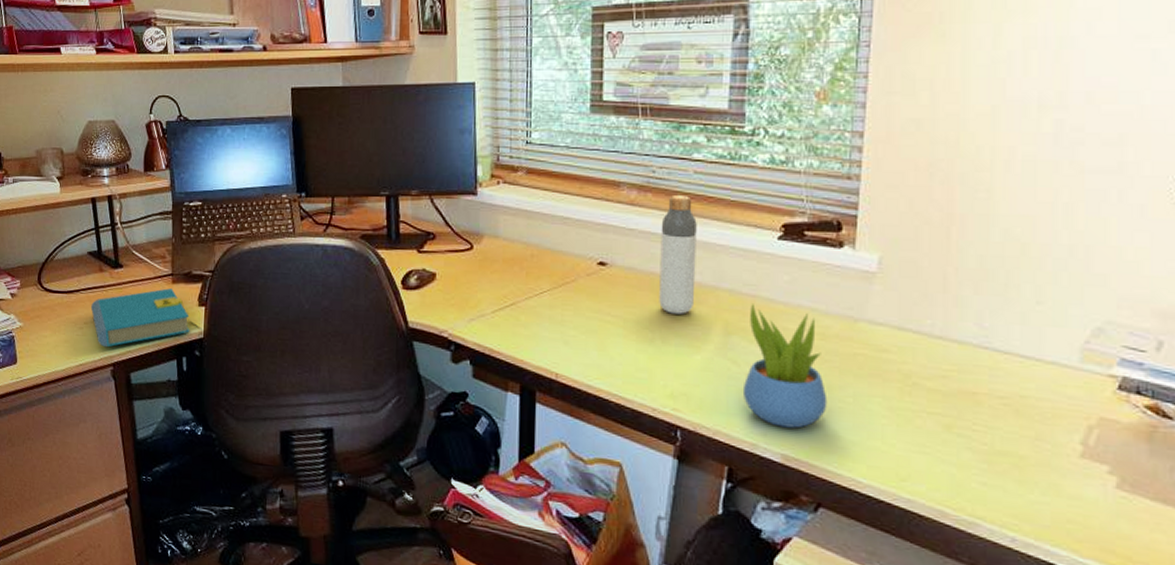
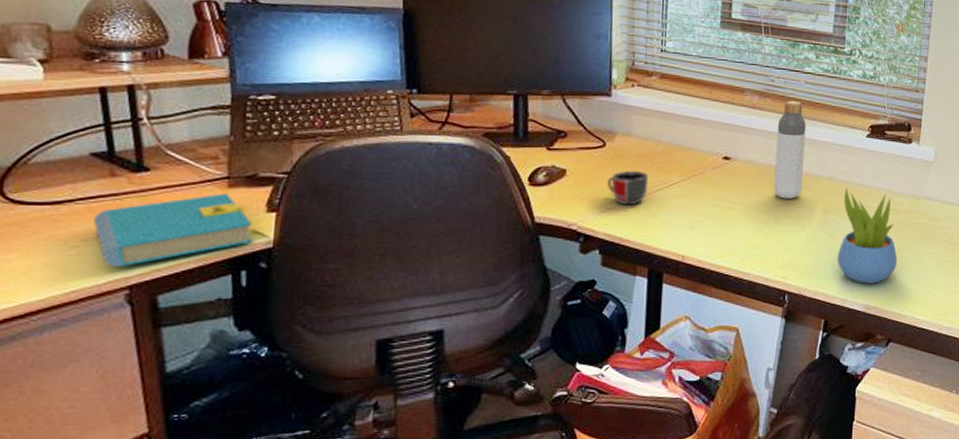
mug: none [476,275,518,314] -> present [607,170,649,206]

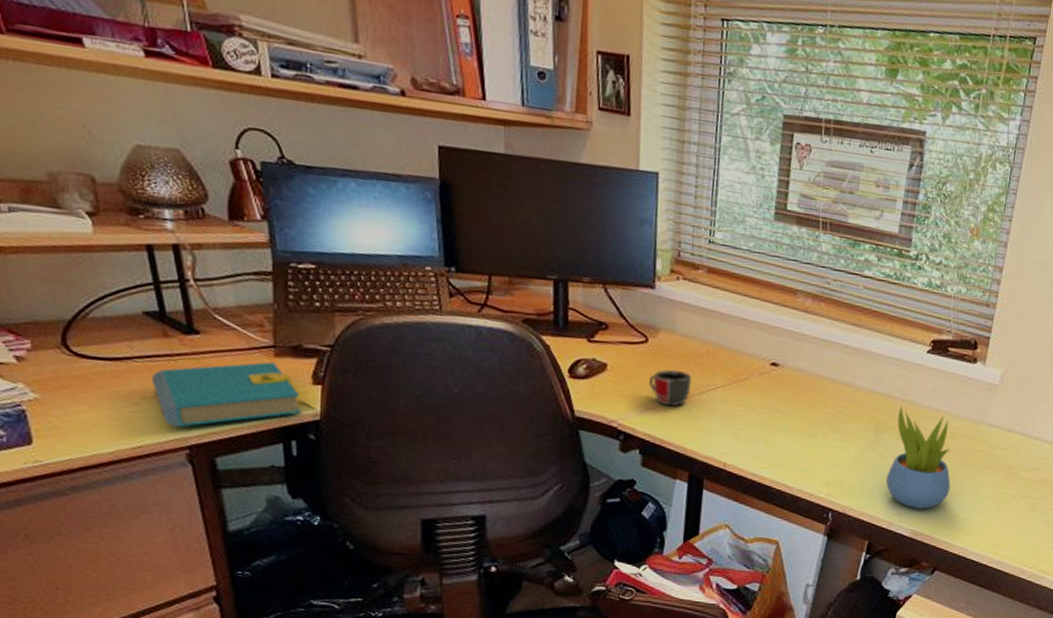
bottle: present [774,101,806,199] -> none [823,307,862,413]

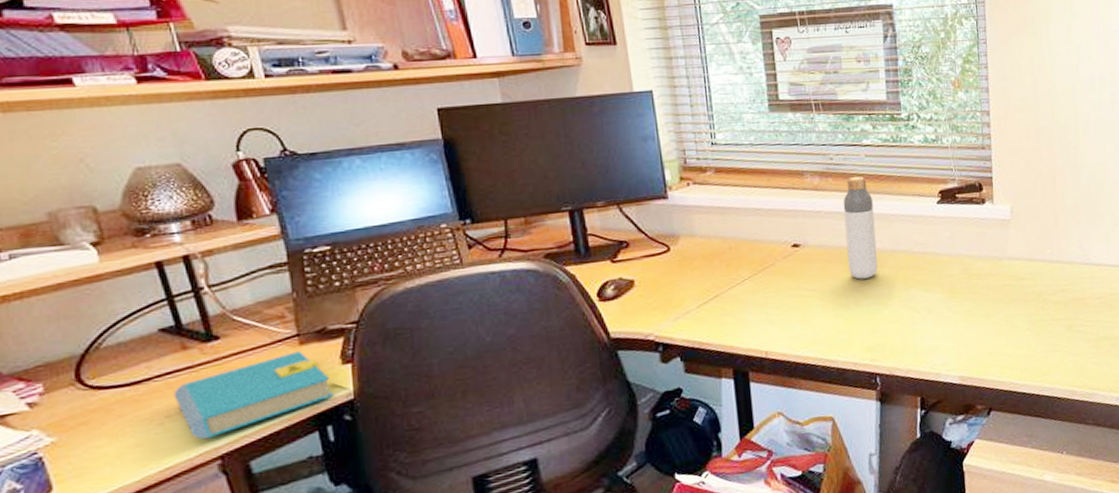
mug: present [649,369,692,407] -> none [678,271,720,309]
bottle: none [823,307,862,413] -> present [843,176,878,279]
succulent plant: present [885,407,951,509] -> none [923,259,988,355]

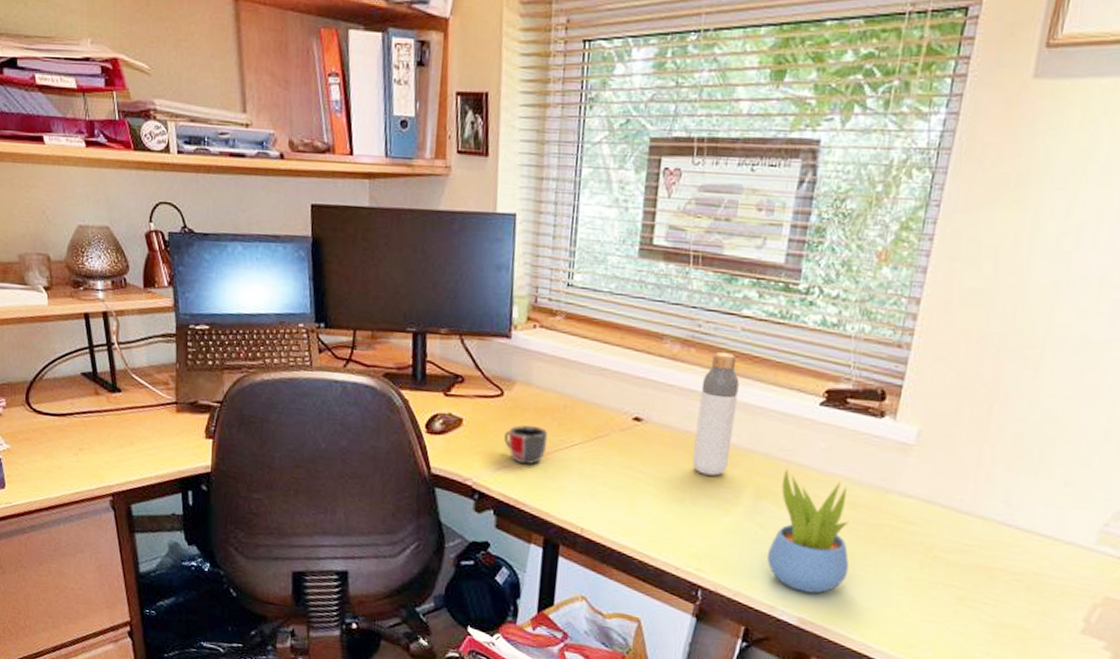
book: present [173,351,334,440] -> none [86,417,196,477]
mug: none [678,271,720,309] -> present [504,425,549,465]
succulent plant: none [923,259,988,355] -> present [766,469,850,594]

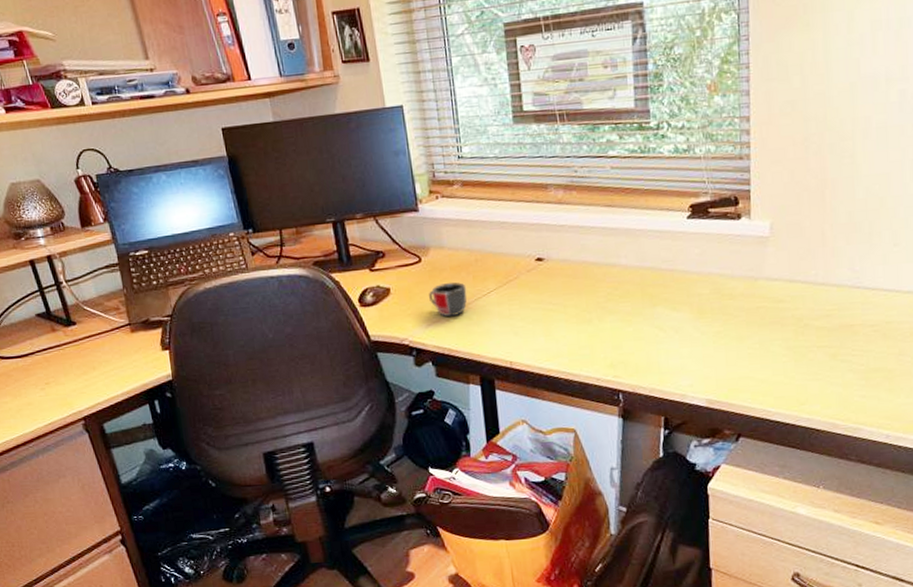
bottle: present [692,352,739,476] -> none [587,190,622,295]
succulent plant: present [766,469,850,594] -> none [669,277,739,377]

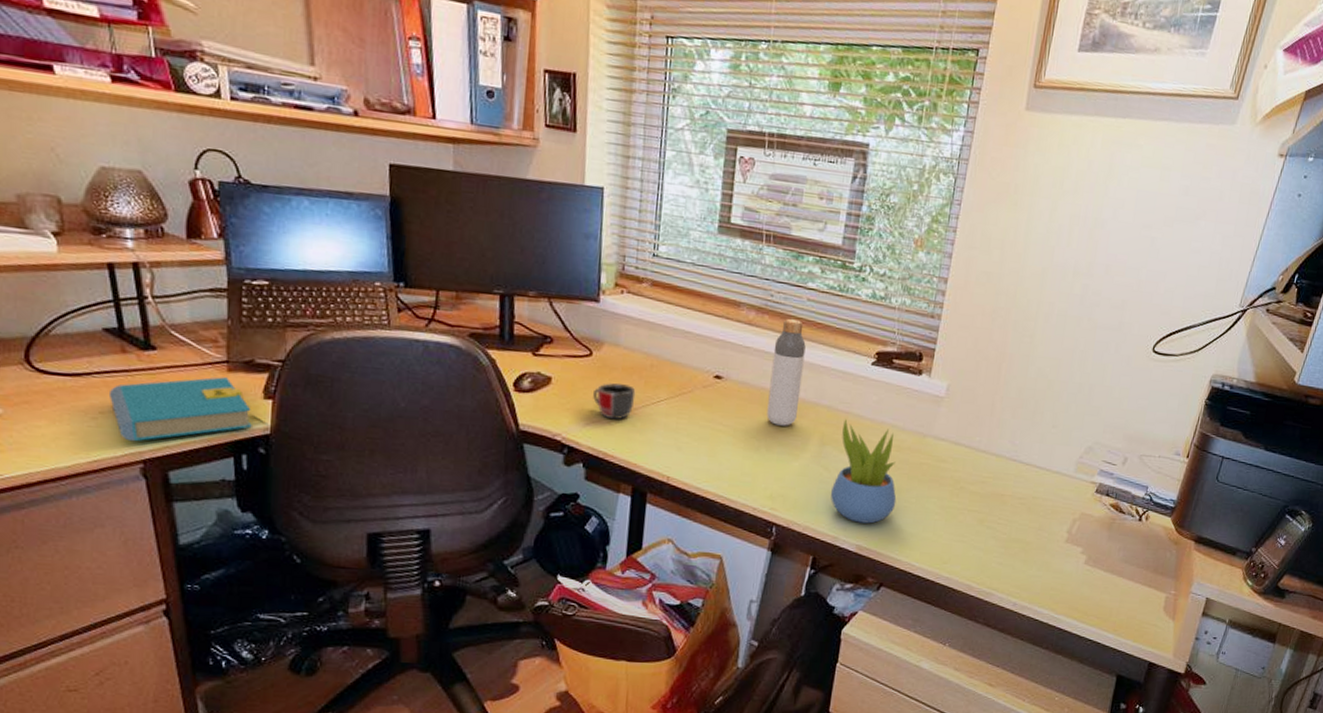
book: none [49,338,158,404] -> present [108,377,252,442]
bottle: none [587,190,622,295] -> present [766,319,806,426]
succulent plant: none [669,277,739,377] -> present [830,419,897,524]

